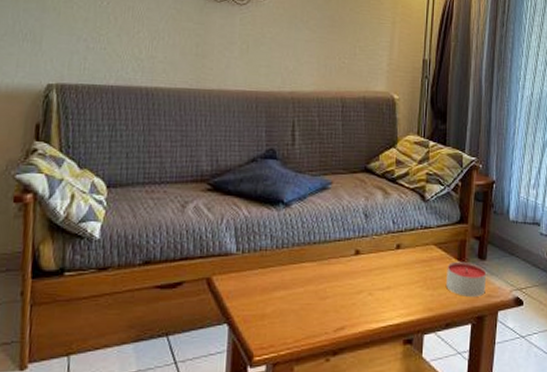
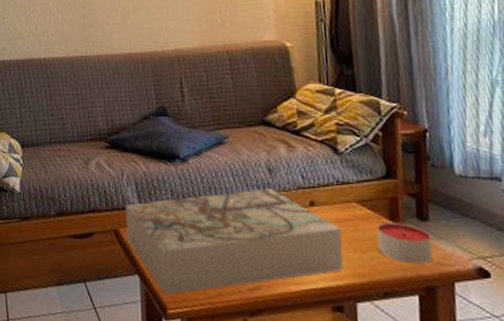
board game: none [219,233,419,342] -> present [125,189,344,295]

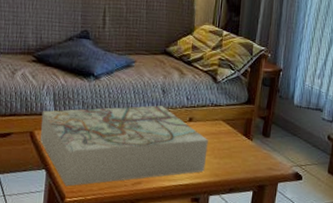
candle: present [376,221,433,264] -> none [232,136,270,169]

